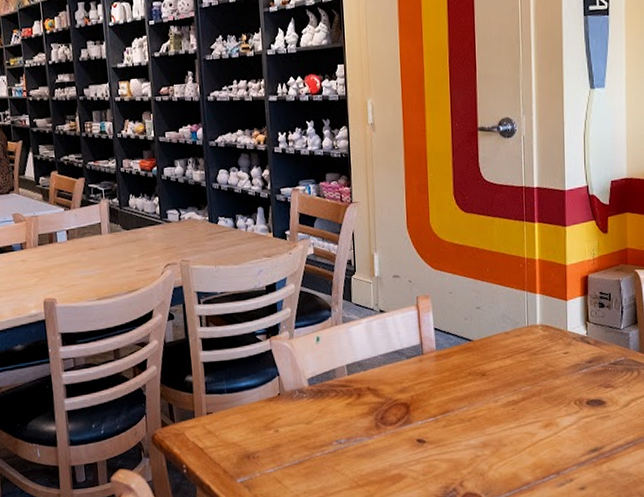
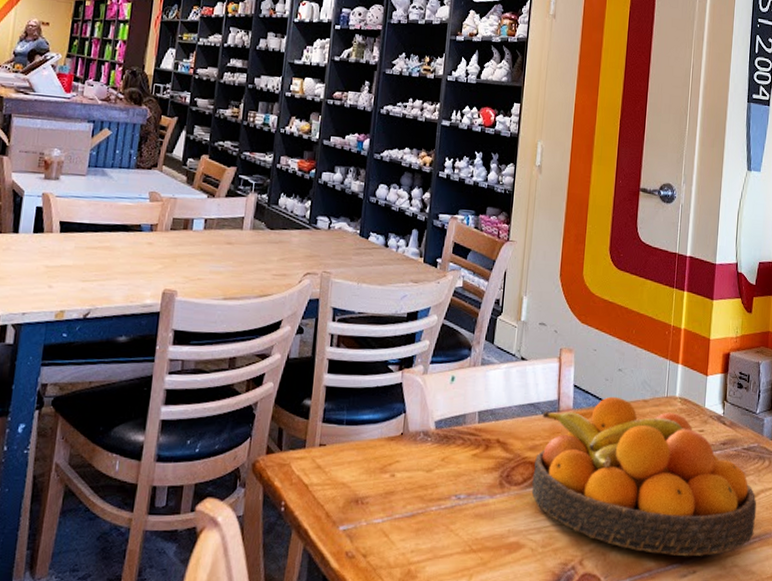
fruit bowl: none [405,333,629,469] -> present [531,396,757,557]

